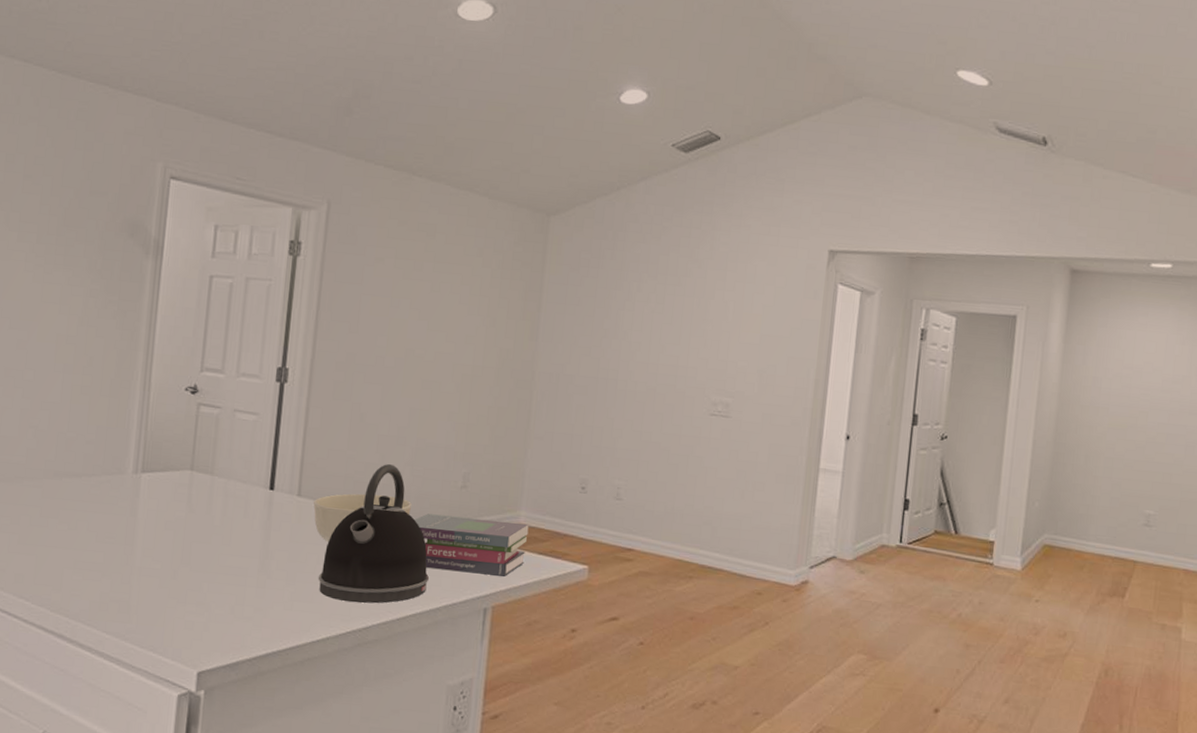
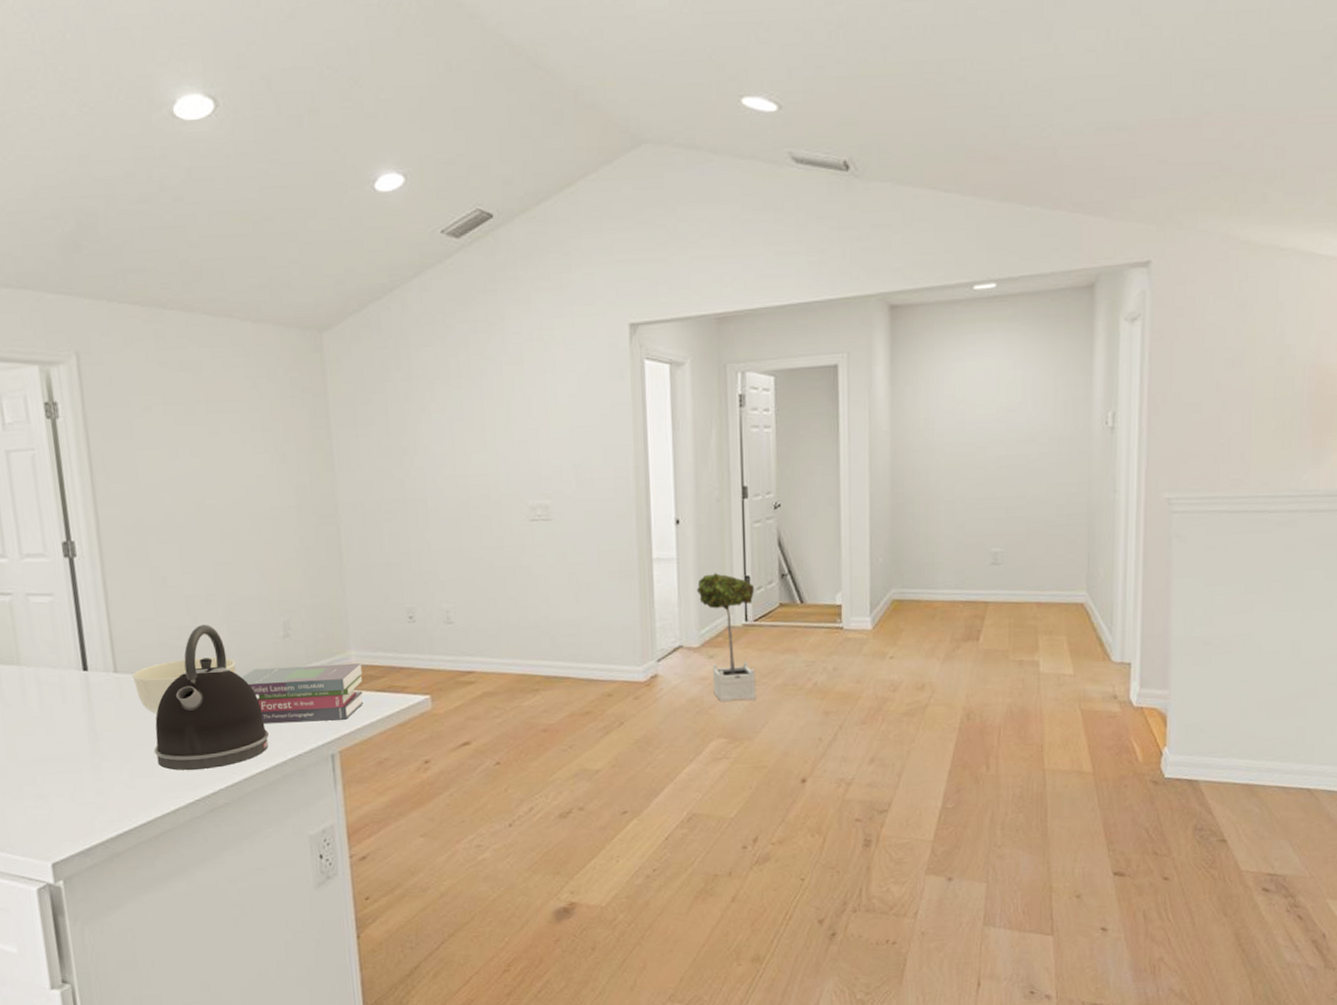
potted tree: none [857,491,913,622] -> present [696,572,757,703]

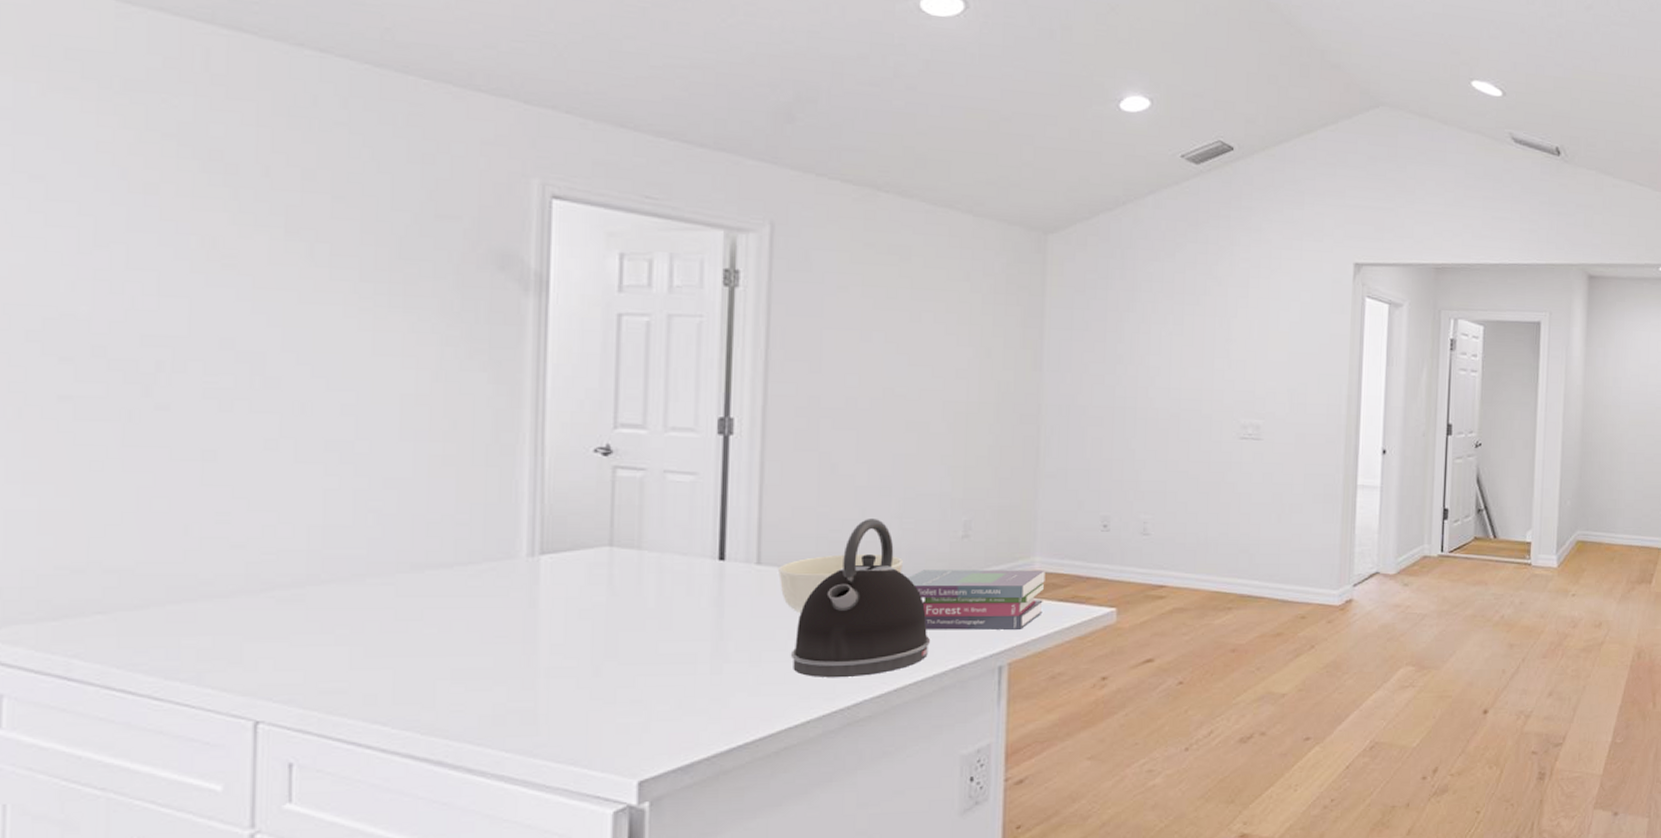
potted tree: present [696,572,757,703] -> none [1397,503,1452,631]

